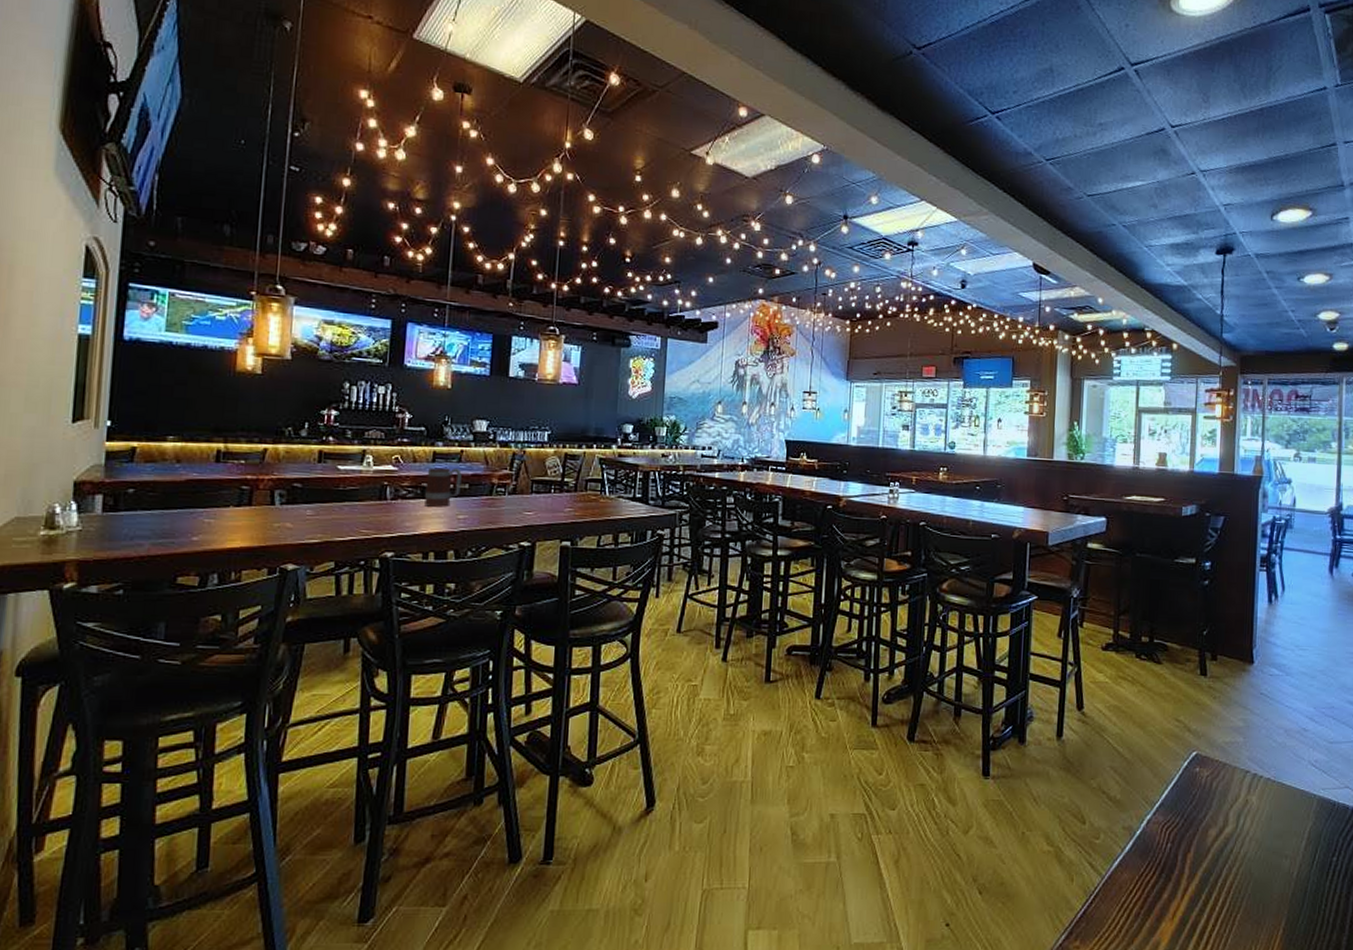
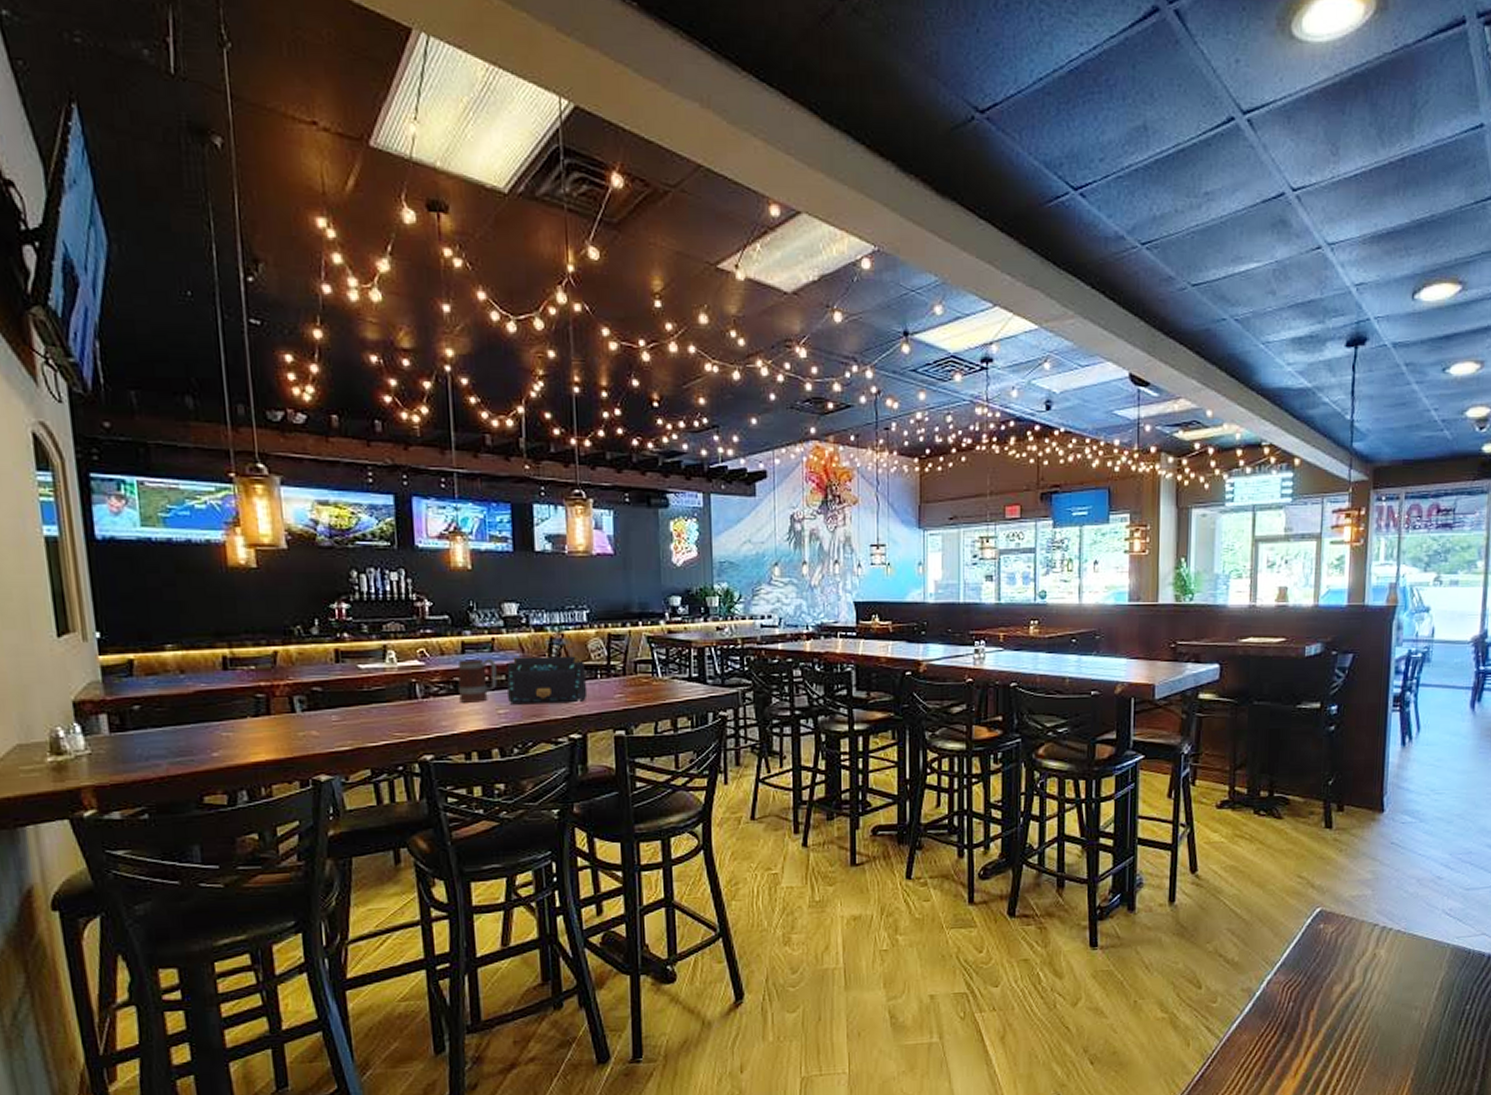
handbag: none [468,468,541,514] -> present [506,656,588,705]

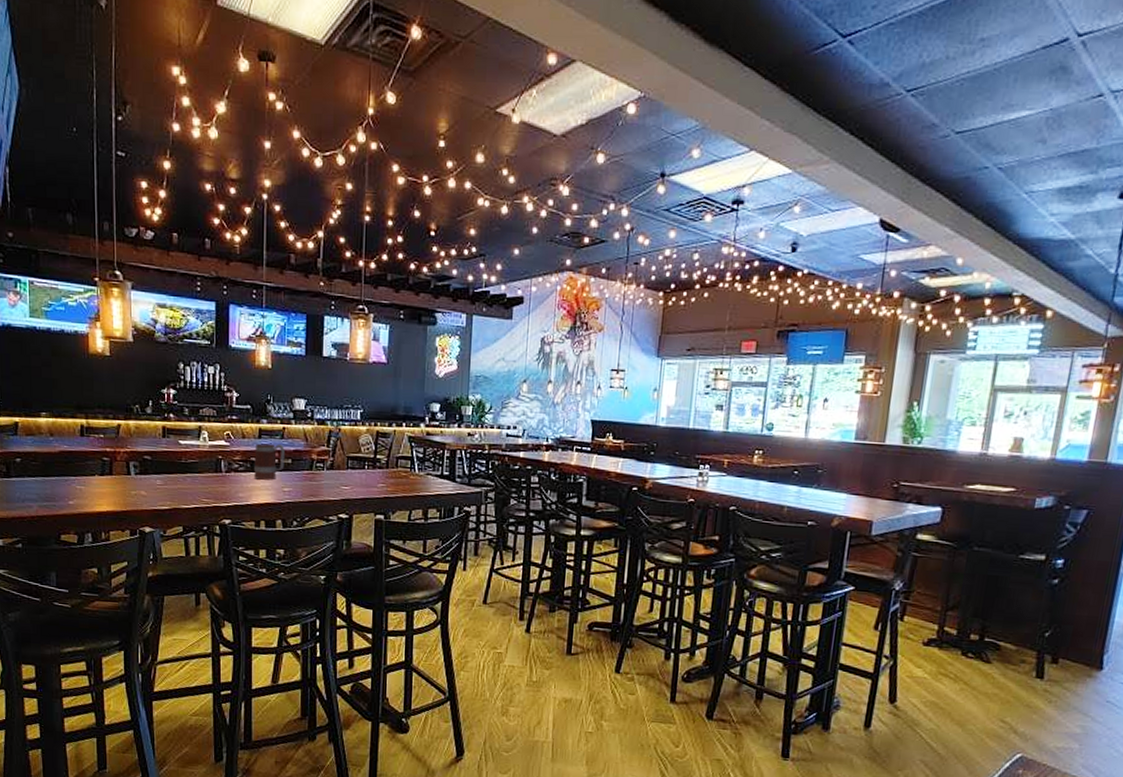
handbag: present [506,656,588,705] -> none [292,445,356,489]

